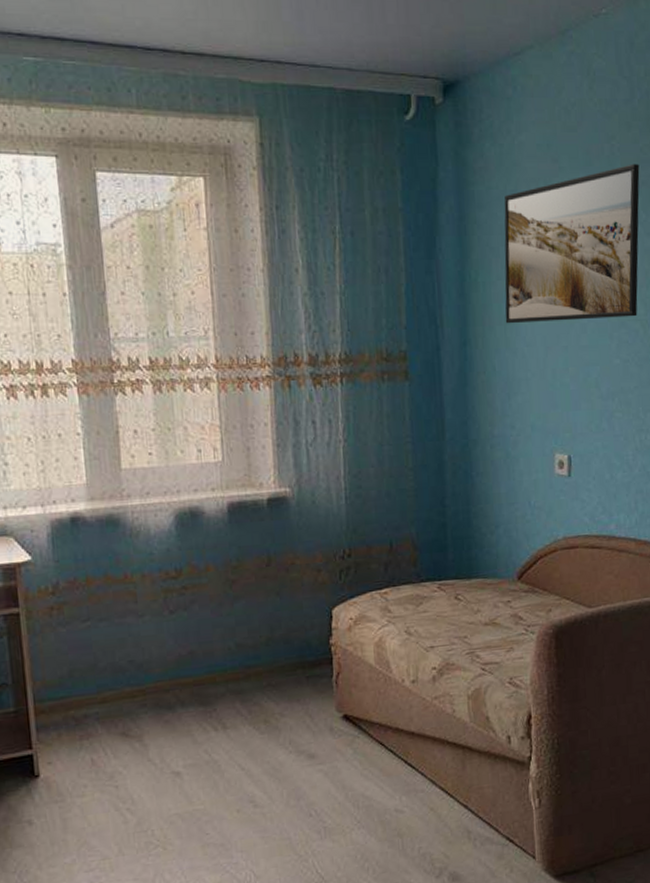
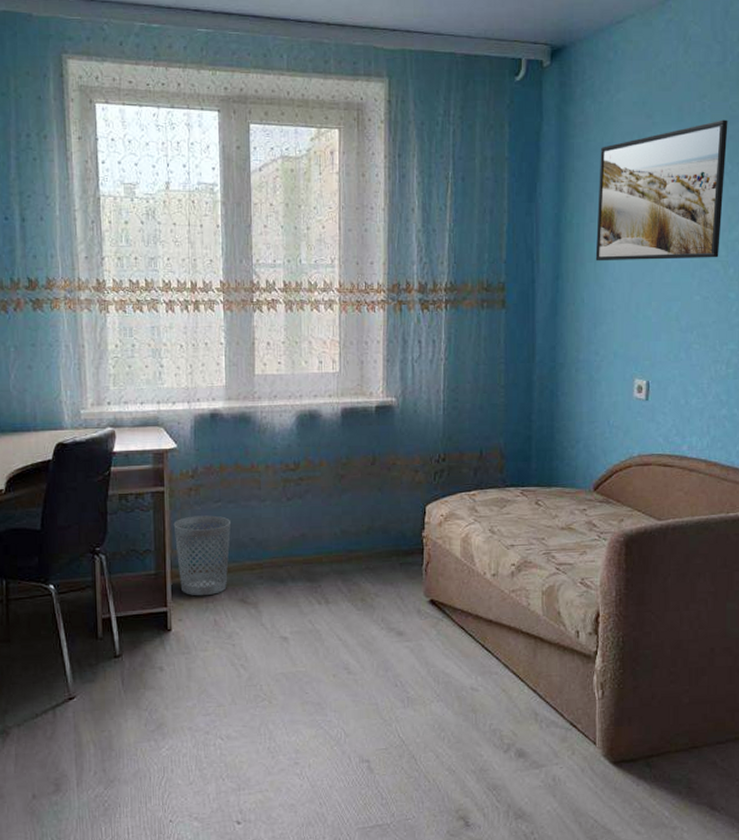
wastebasket: none [33,637,104,734] -> present [173,515,231,596]

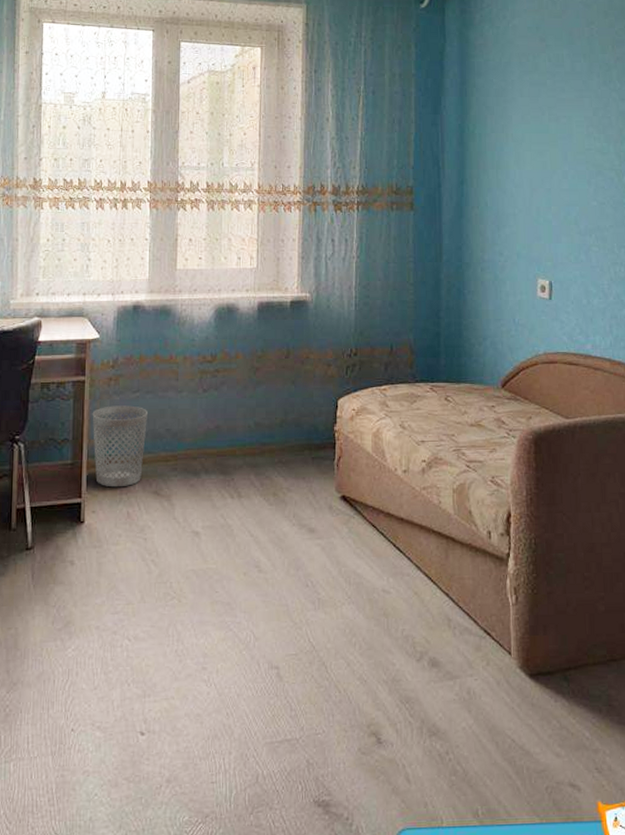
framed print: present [595,120,728,262] -> none [497,43,615,169]

